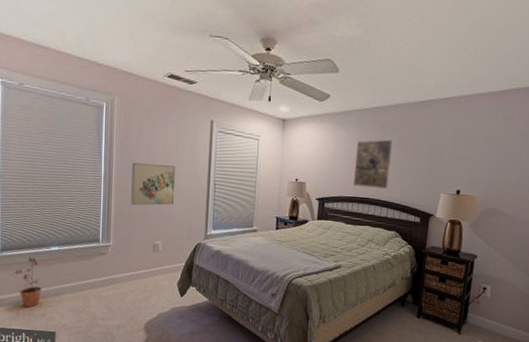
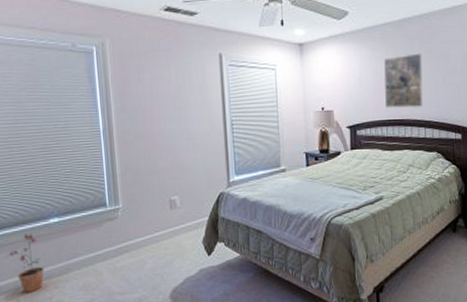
wall art: present [131,162,175,206] -> none [134,108,187,160]

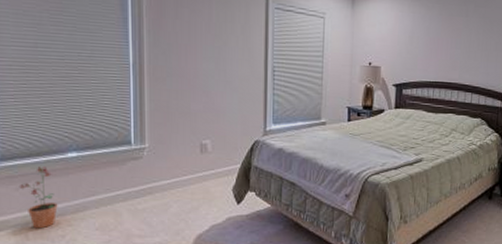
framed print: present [384,53,423,108] -> none [434,16,476,73]

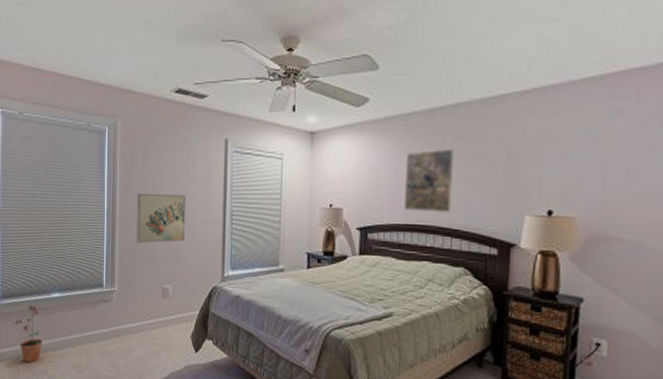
wall art: none [169,46,224,99] -> present [137,193,185,244]
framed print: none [434,16,476,73] -> present [404,149,454,214]

